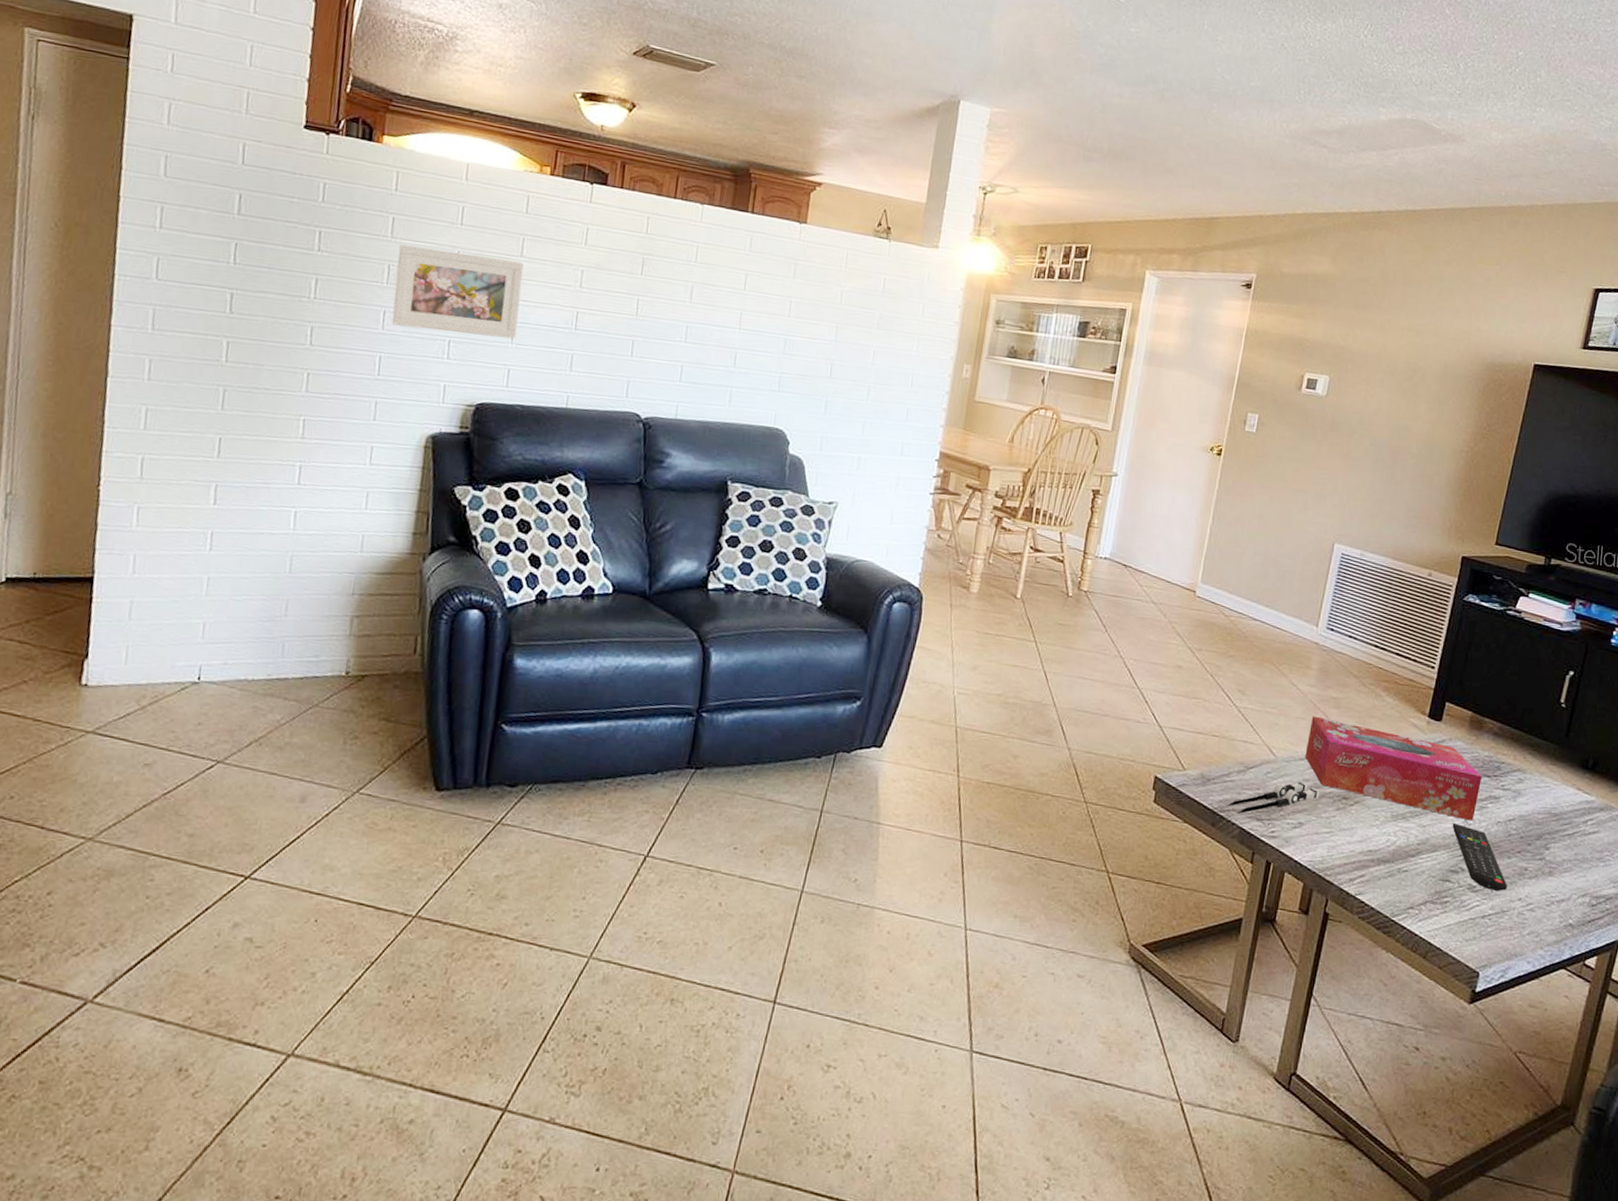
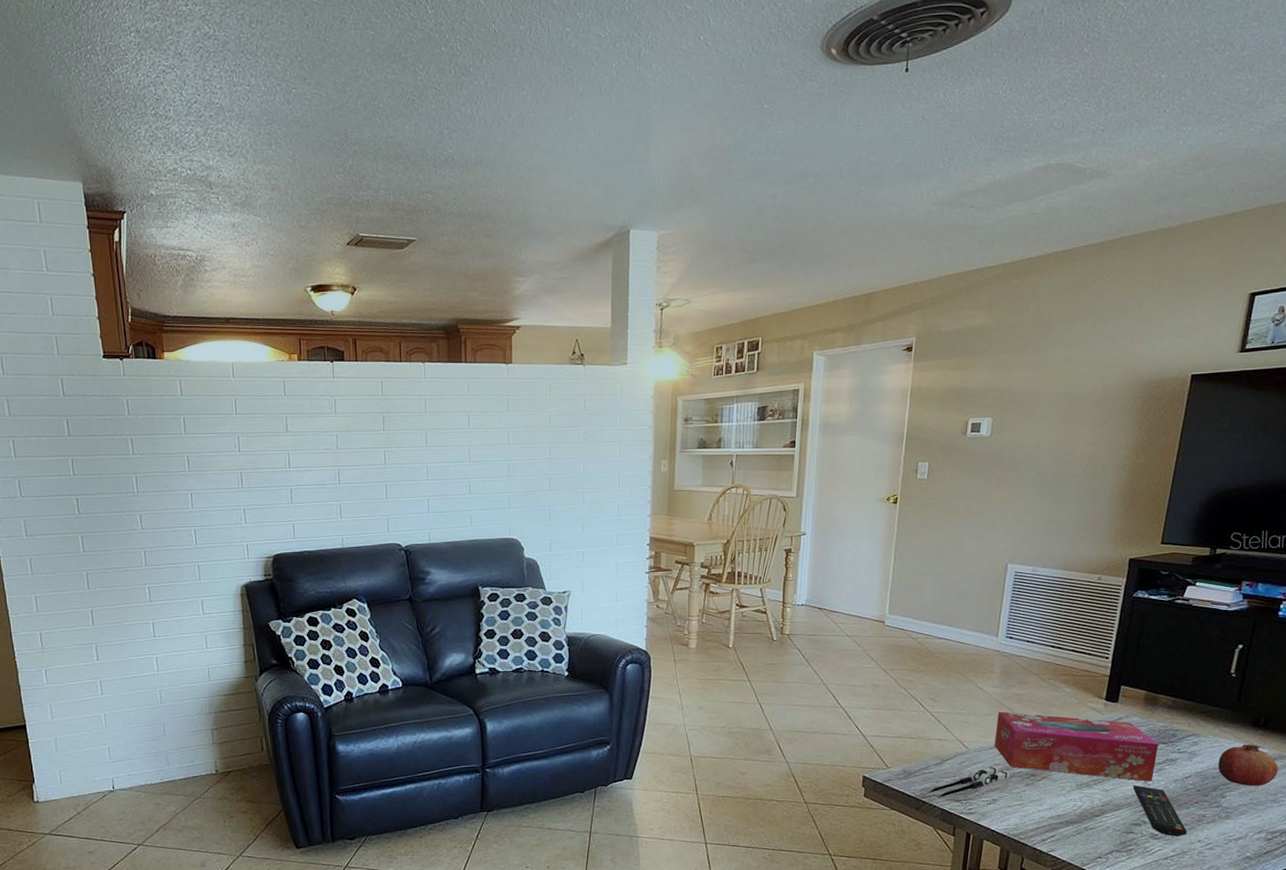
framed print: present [391,244,524,339] -> none [192,436,294,503]
fruit: none [1543,787,1606,840] -> present [1218,744,1279,786]

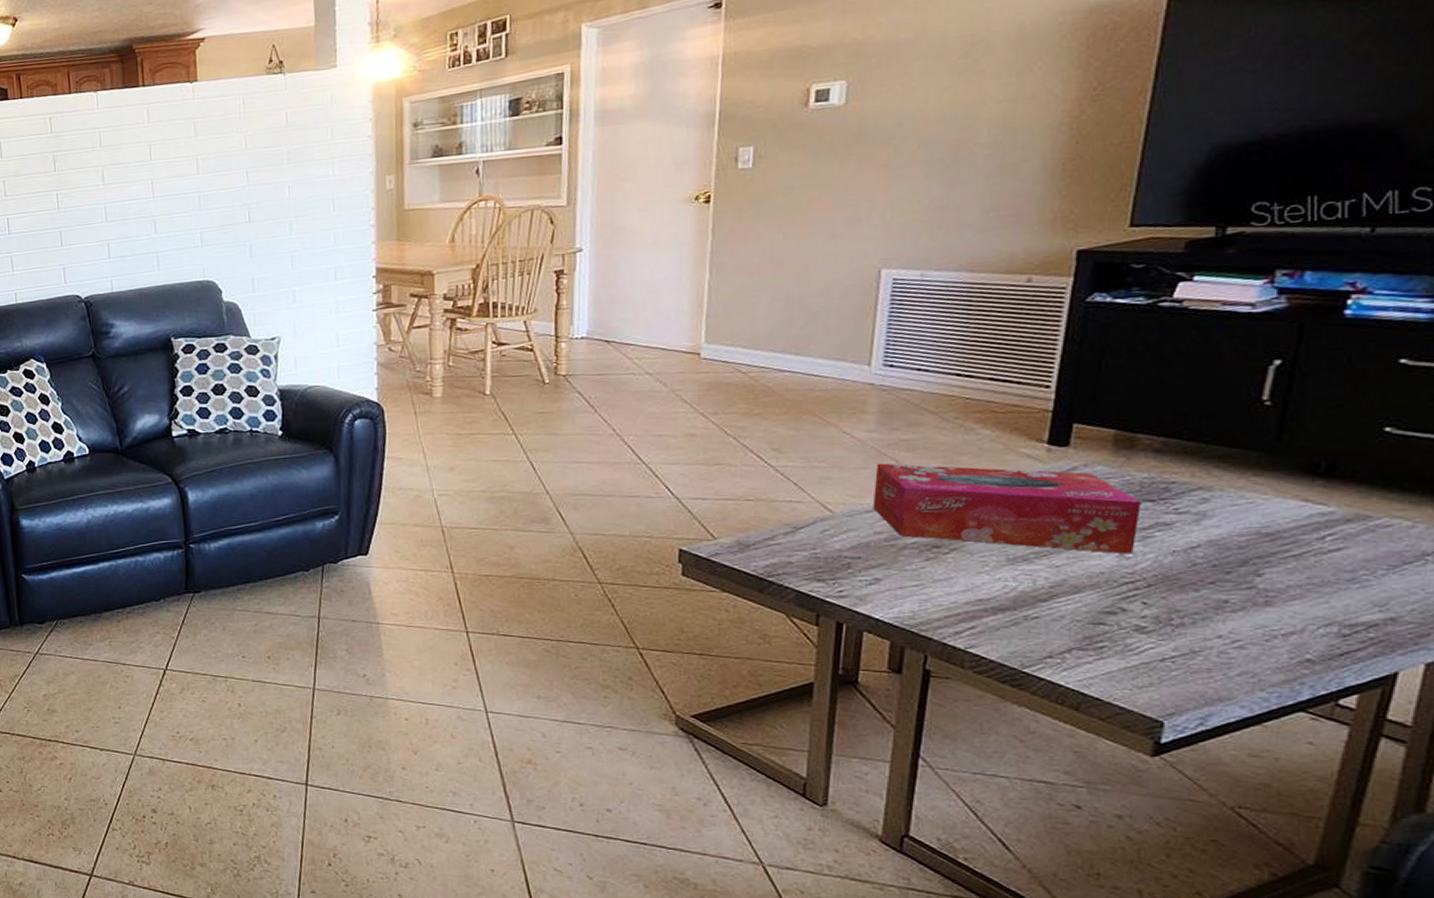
fishing rod: present [928,766,1010,798] -> none [776,535,899,576]
remote control: present [1133,784,1188,837] -> none [1101,558,1198,631]
fruit: present [1218,744,1279,786] -> none [1247,499,1358,560]

